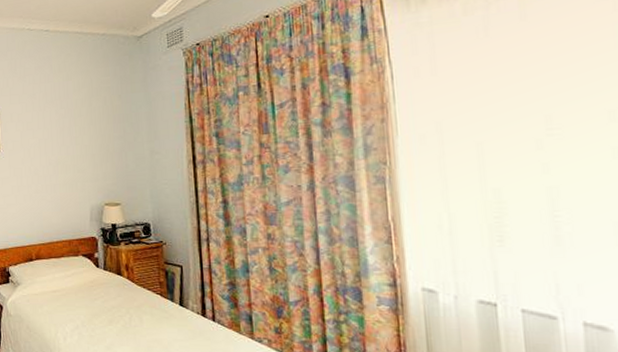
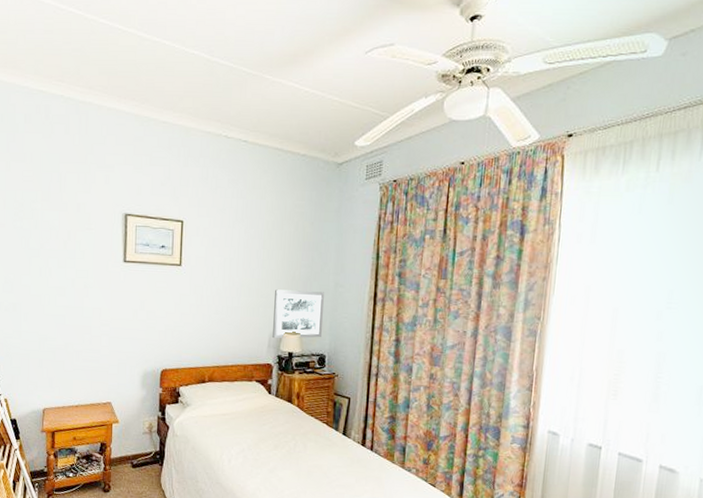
wall art: none [91,161,143,212] -> present [272,289,324,339]

